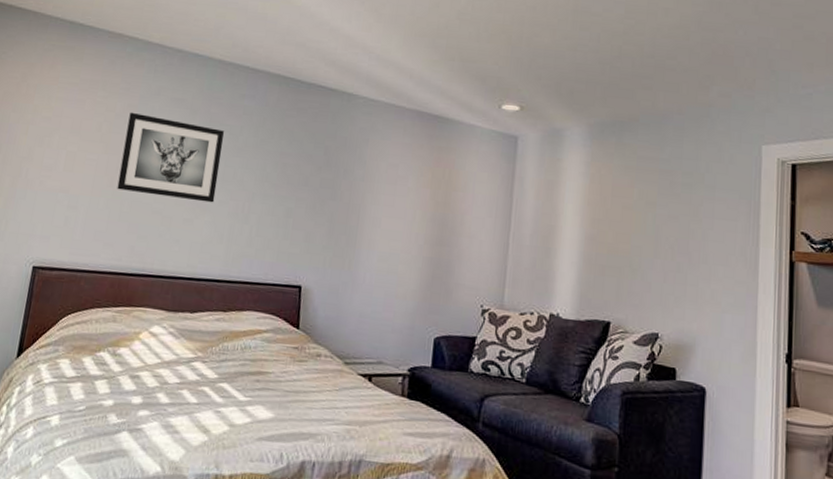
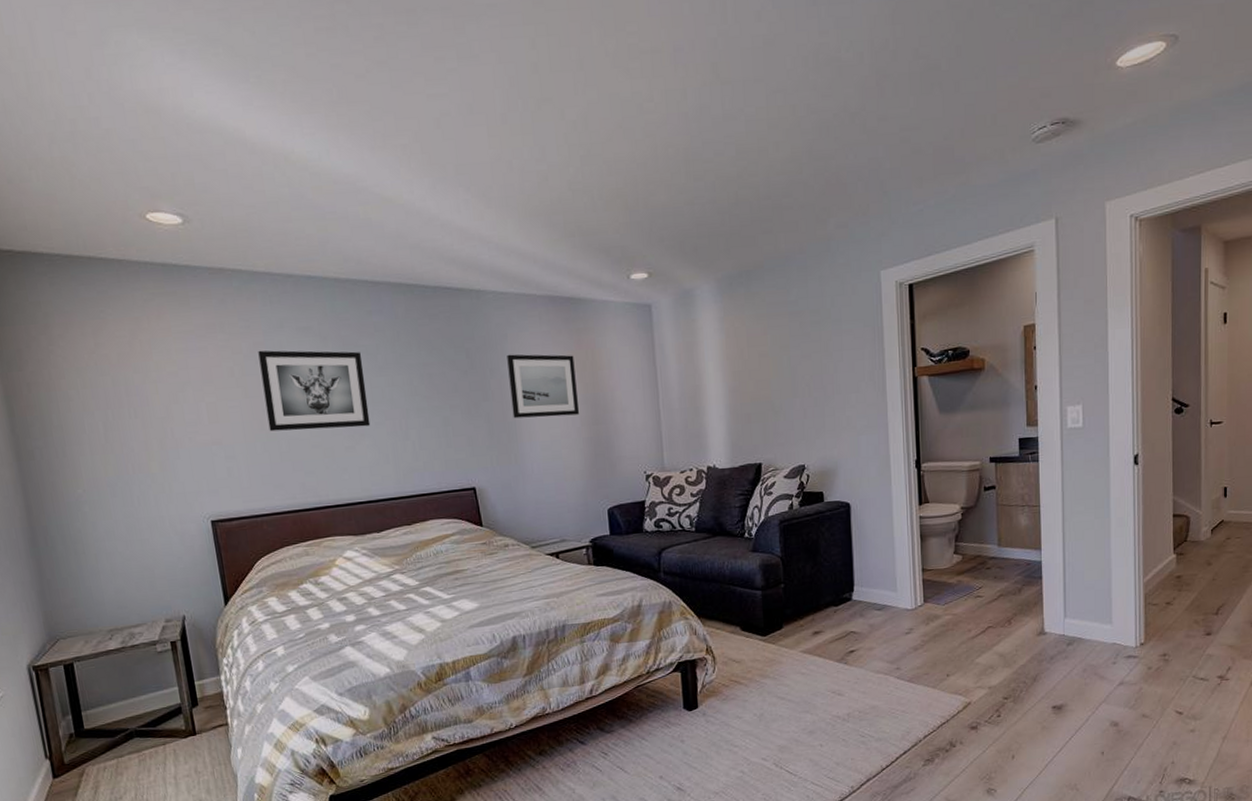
wall art: none [356,159,431,232] -> present [507,354,580,419]

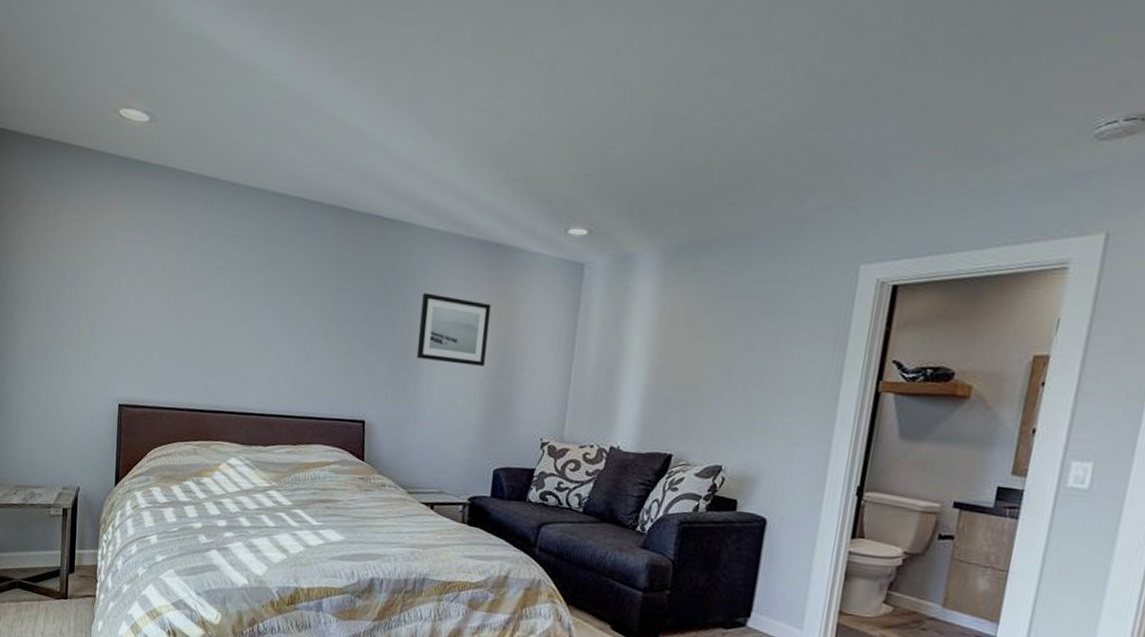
wall art: present [258,350,371,432] -> none [185,251,283,341]

